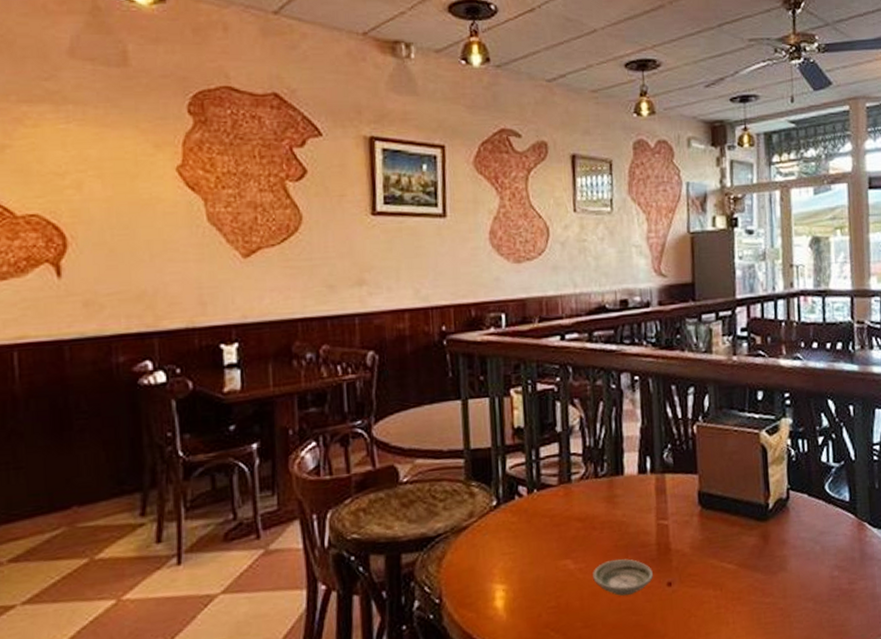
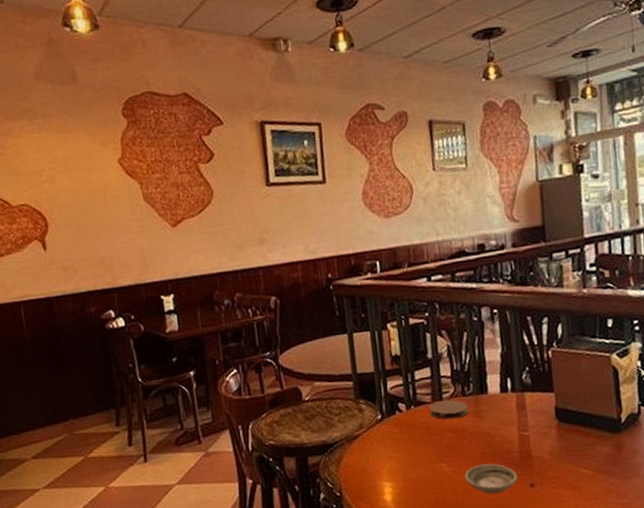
coaster: none [555,482,601,506] -> present [429,400,469,420]

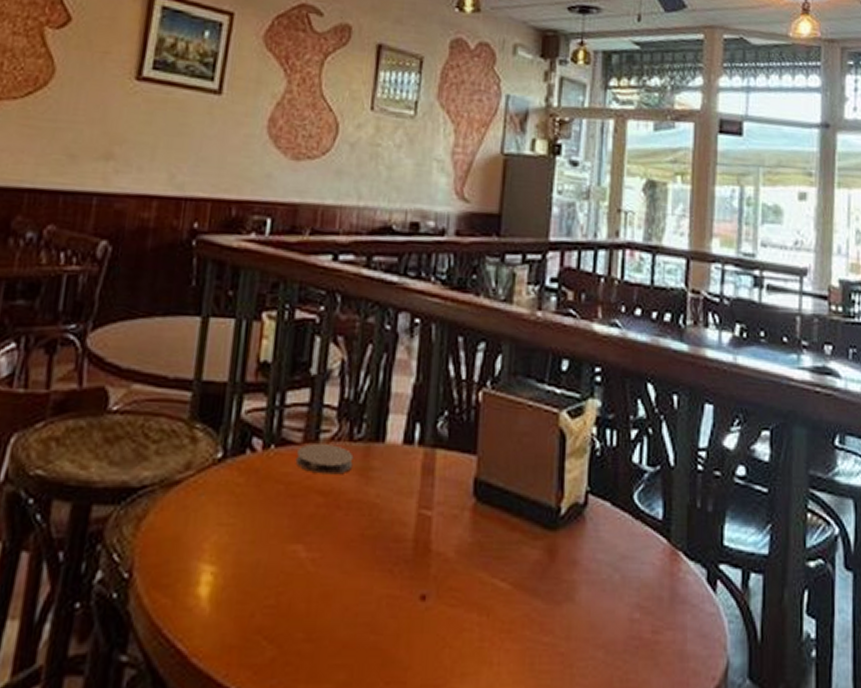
saucer: present [465,463,517,494] -> none [327,554,404,606]

